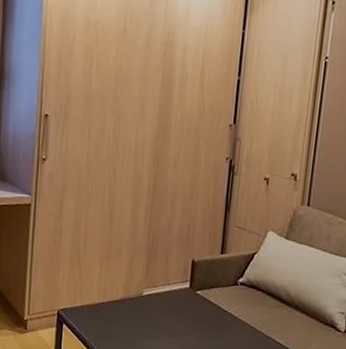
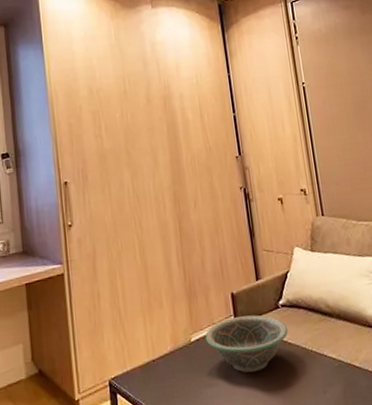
decorative bowl: none [156,282,242,338] -> present [205,314,289,373]

